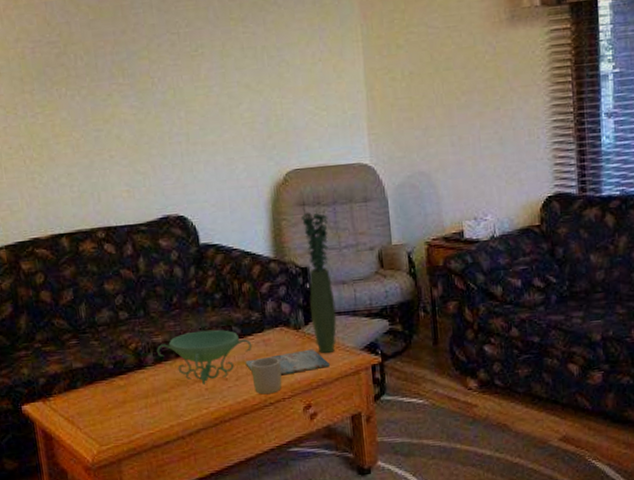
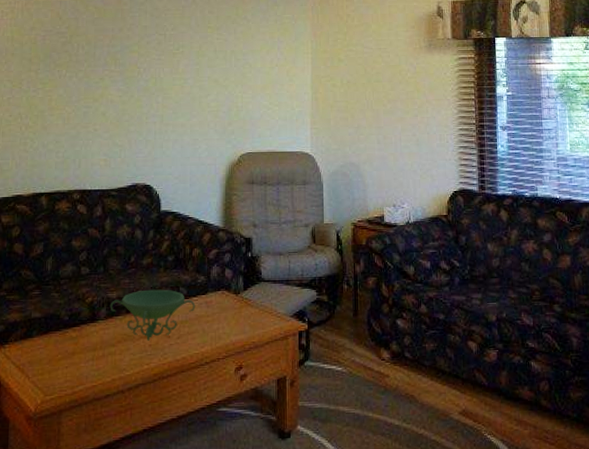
magazine: present [245,349,331,376] -> none [188,313,263,336]
mug: present [250,356,282,395] -> none [192,318,218,354]
vase: present [300,207,337,353] -> none [249,185,272,317]

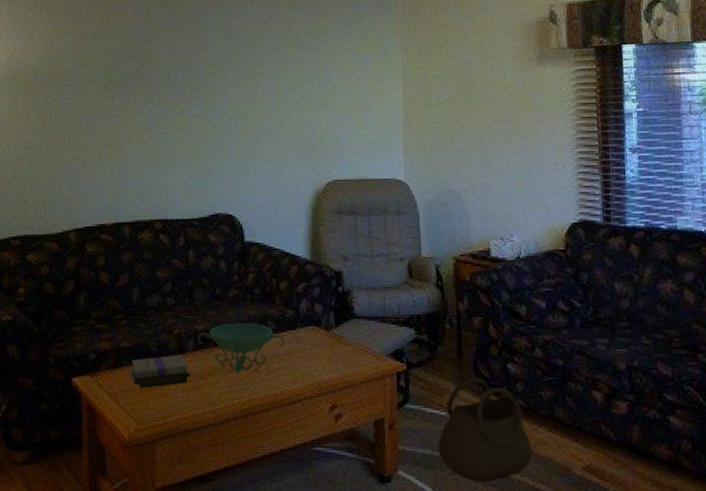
books: none [38,323,102,358] -> present [128,355,191,388]
basket: none [334,333,417,432] -> present [438,377,532,482]

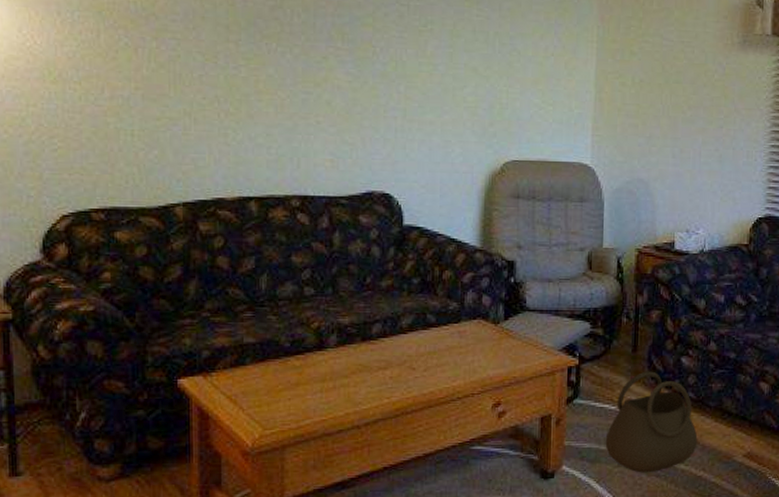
books: present [128,355,191,388] -> none [253,351,332,389]
decorative bowl: present [197,323,285,375] -> none [341,315,446,373]

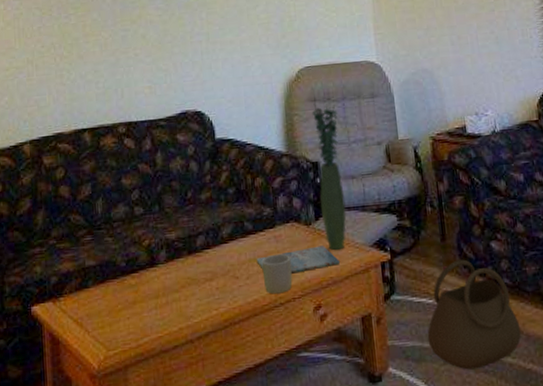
magazine: none [436,345,526,370] -> present [256,245,341,274]
mug: none [442,349,473,388] -> present [261,253,293,294]
vase: none [511,199,542,350] -> present [312,102,347,250]

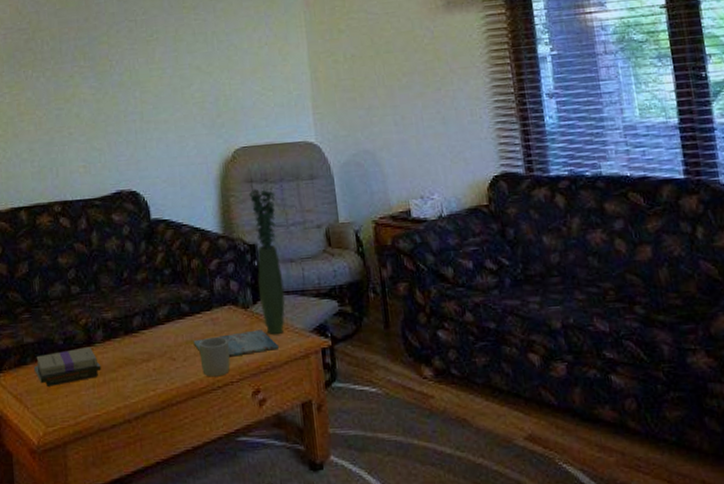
books: none [95,268,164,309] -> present [33,347,102,387]
basket: present [427,259,522,370] -> none [370,348,471,462]

